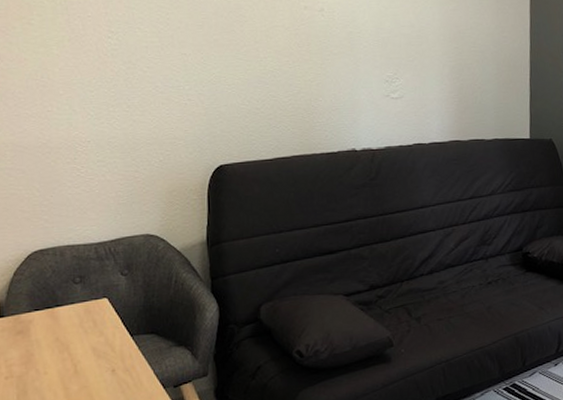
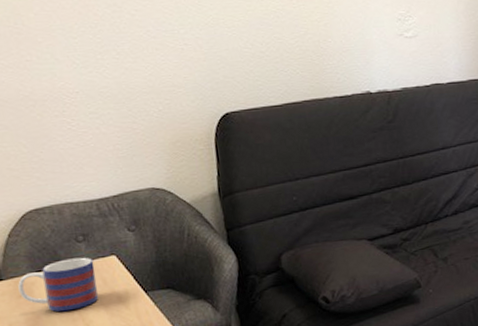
mug: none [17,298,89,351] -> present [18,257,99,312]

